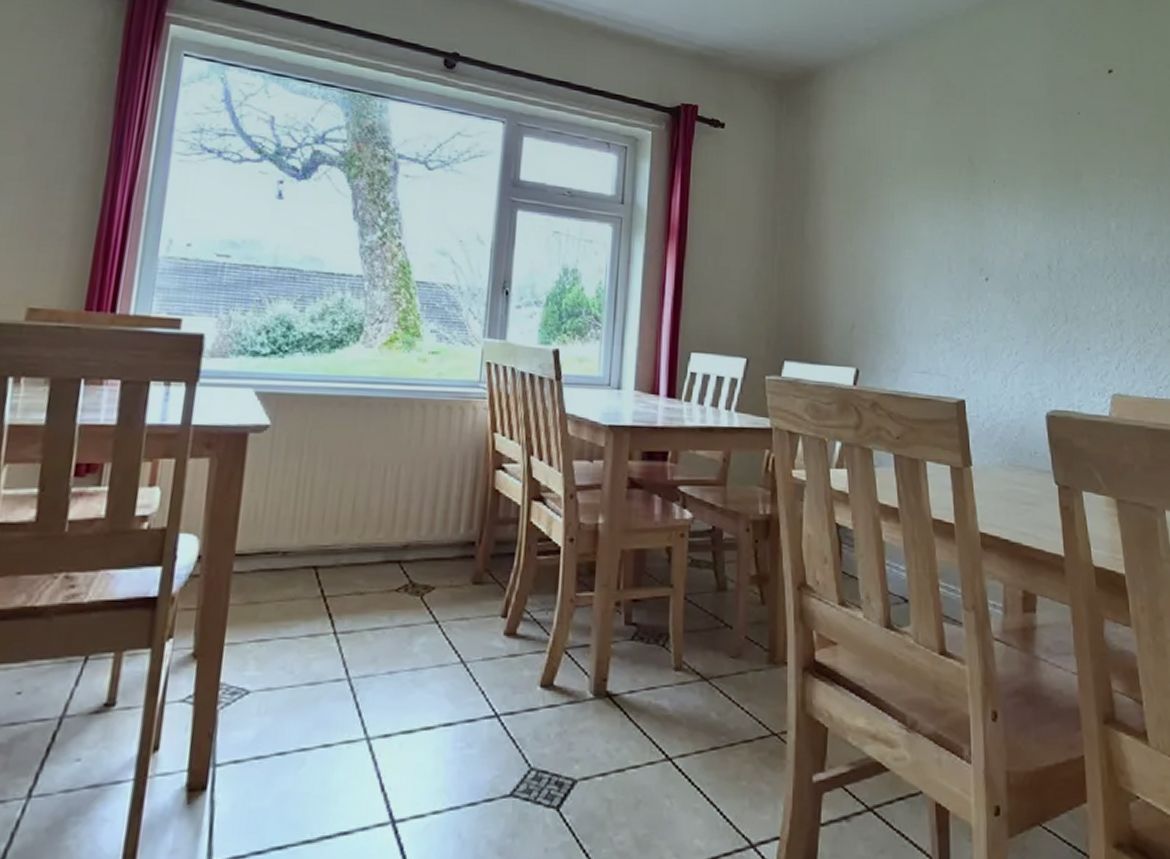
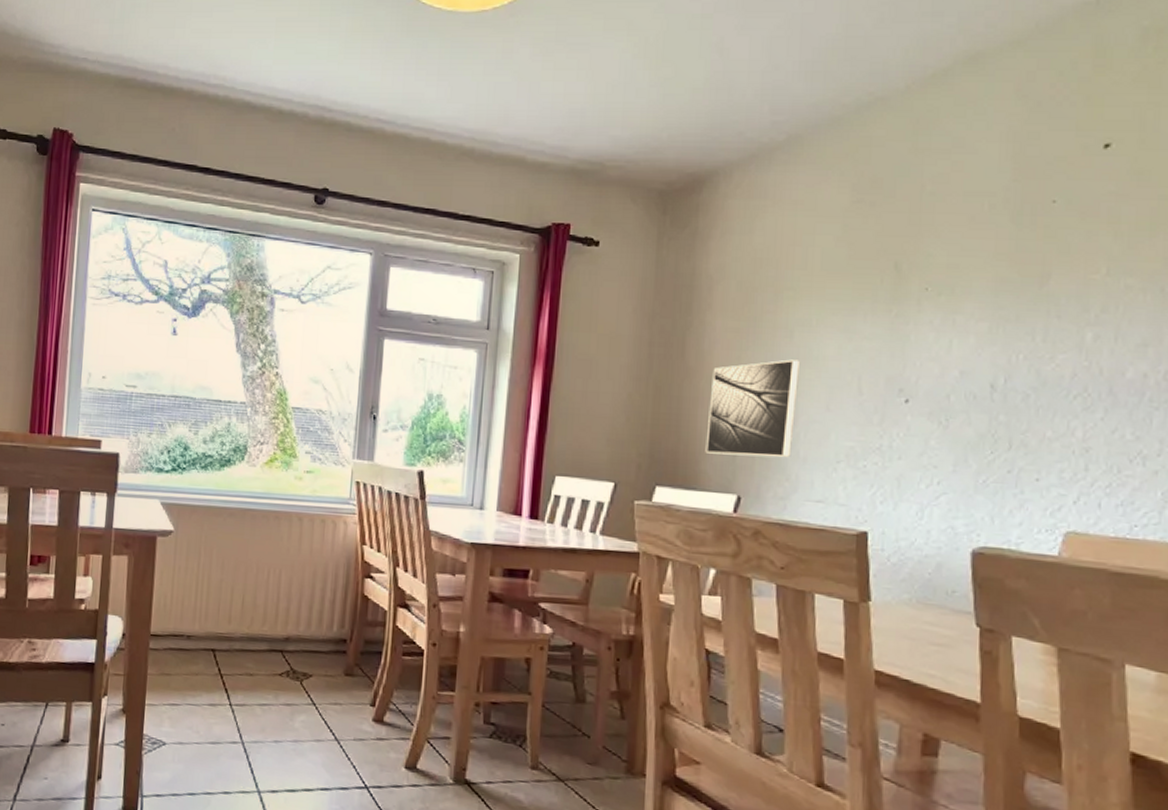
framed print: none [826,240,901,332] -> present [705,359,799,458]

